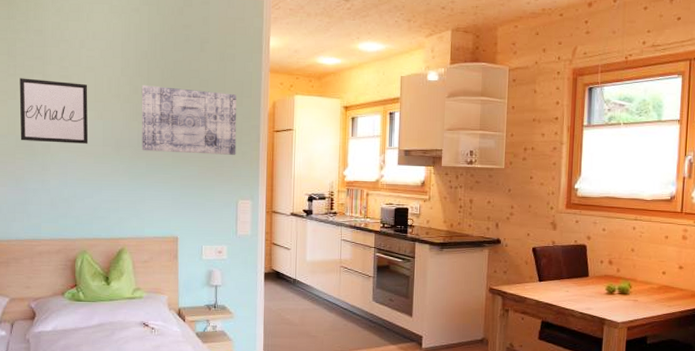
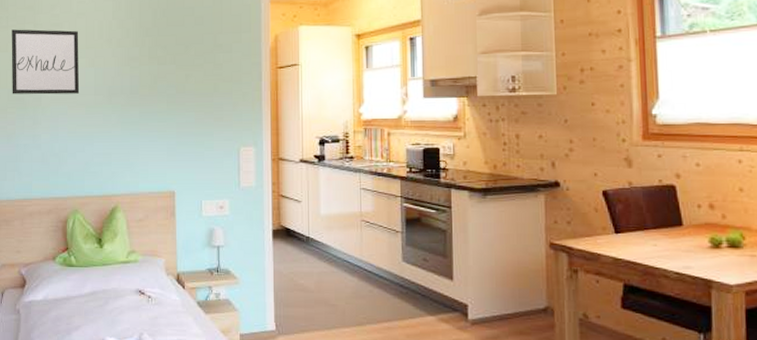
wall art: present [141,85,237,155] -> none [133,27,236,98]

